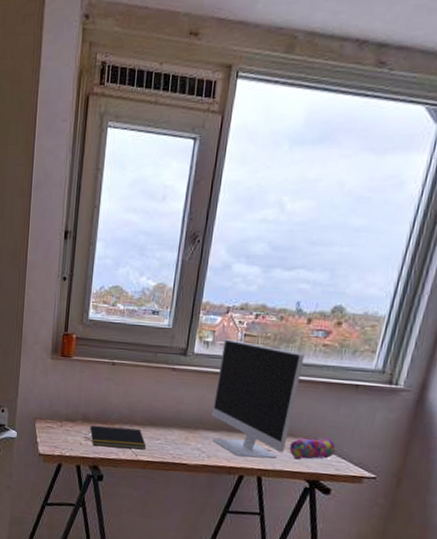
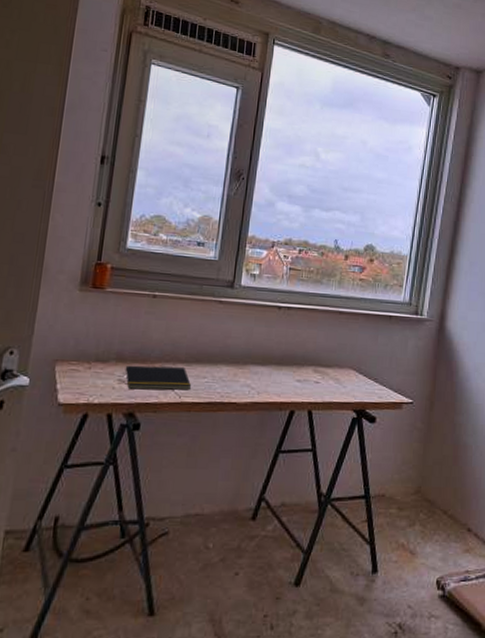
computer monitor: present [211,339,305,459] -> none [260,272,345,392]
pencil case: present [289,437,335,460] -> none [336,366,376,390]

